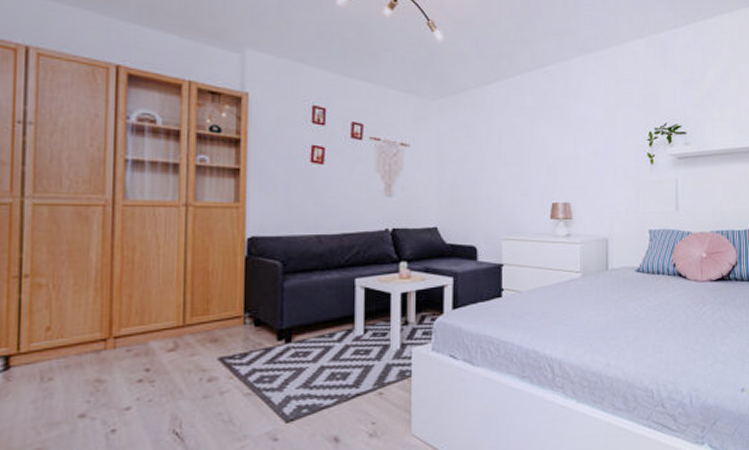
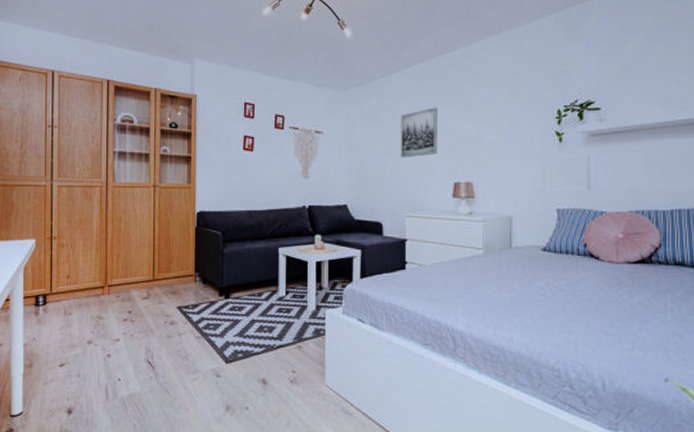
wall art: none [496,123,535,176] -> present [400,107,438,158]

